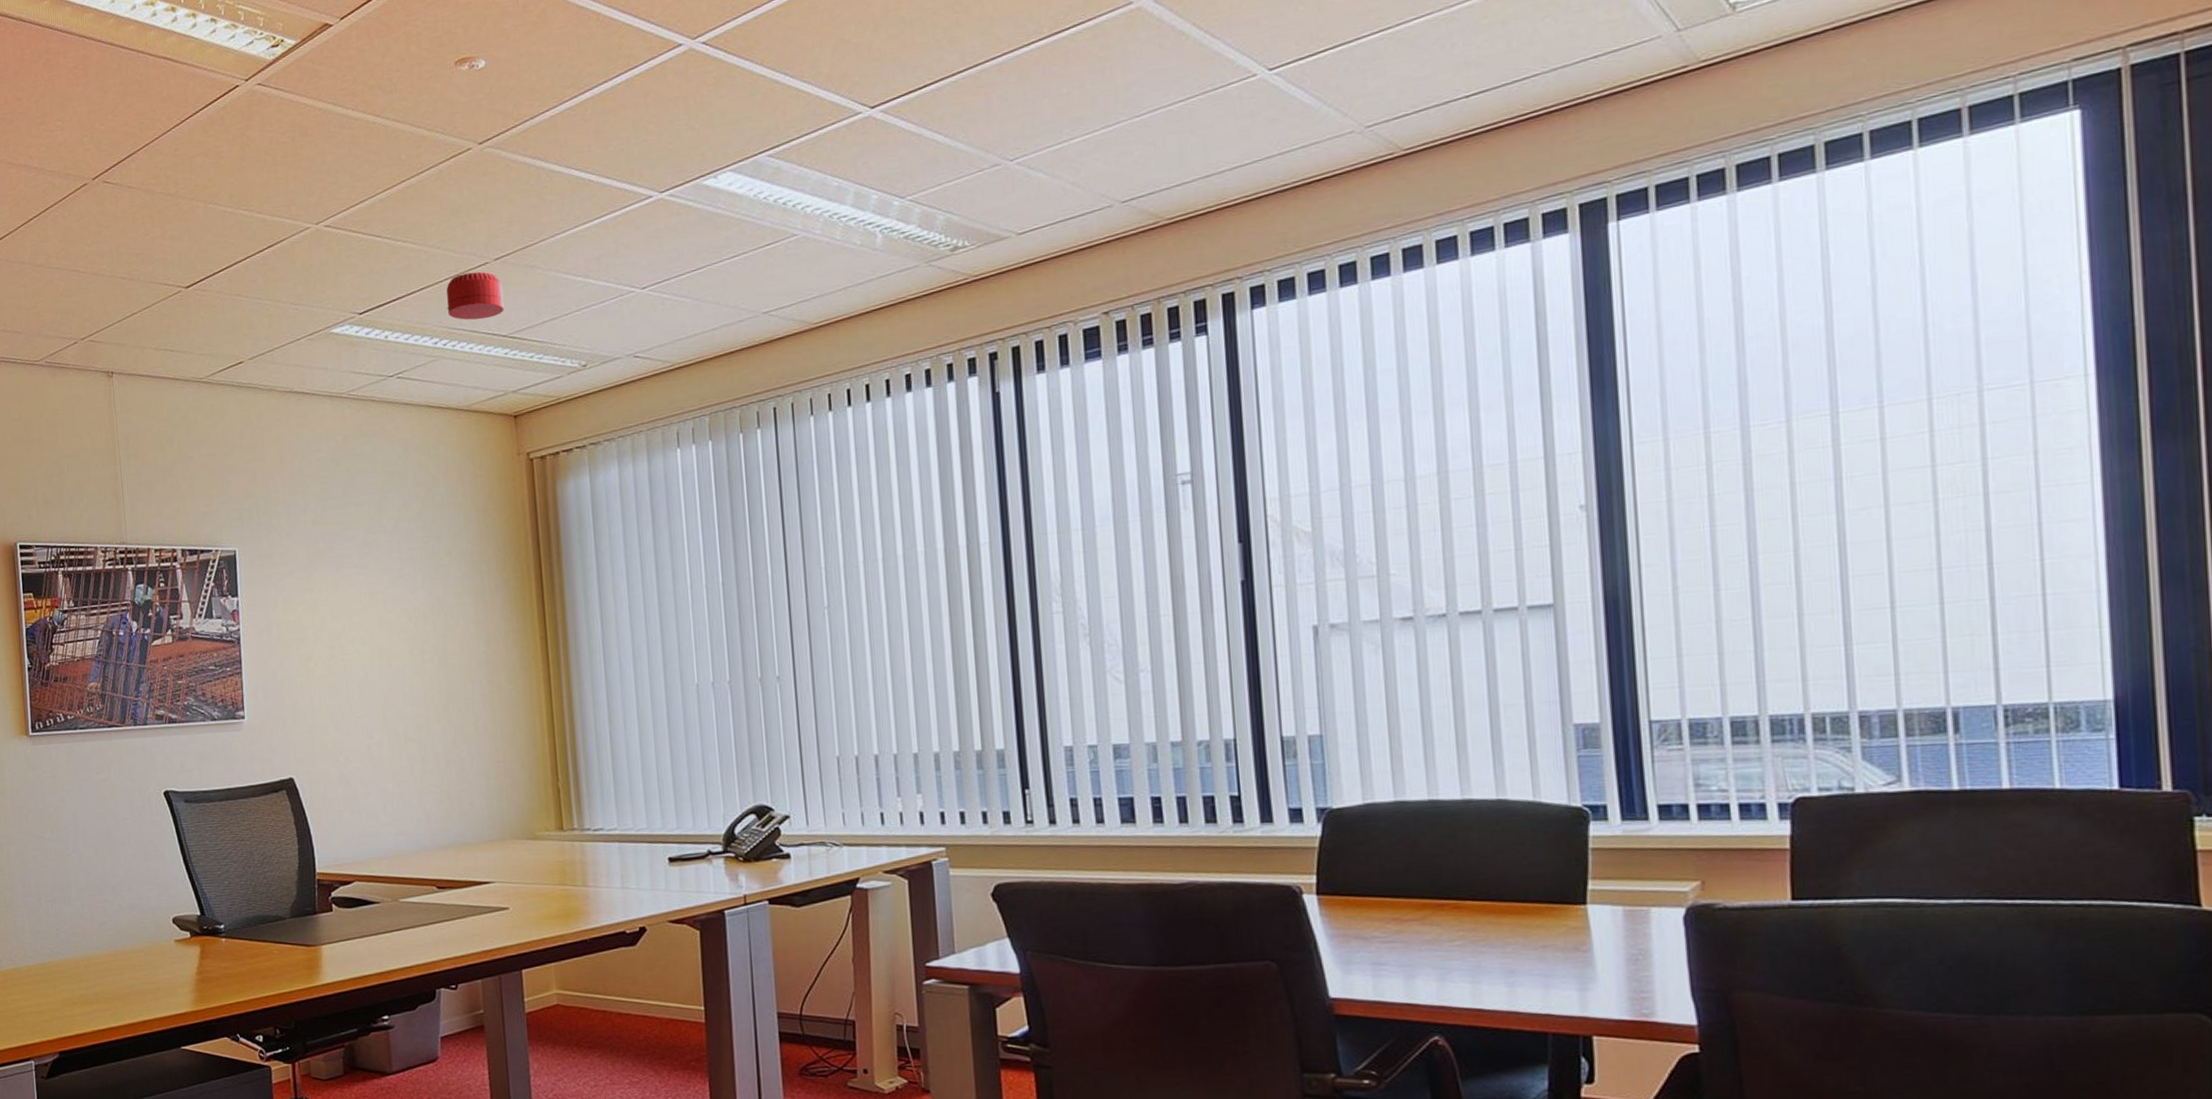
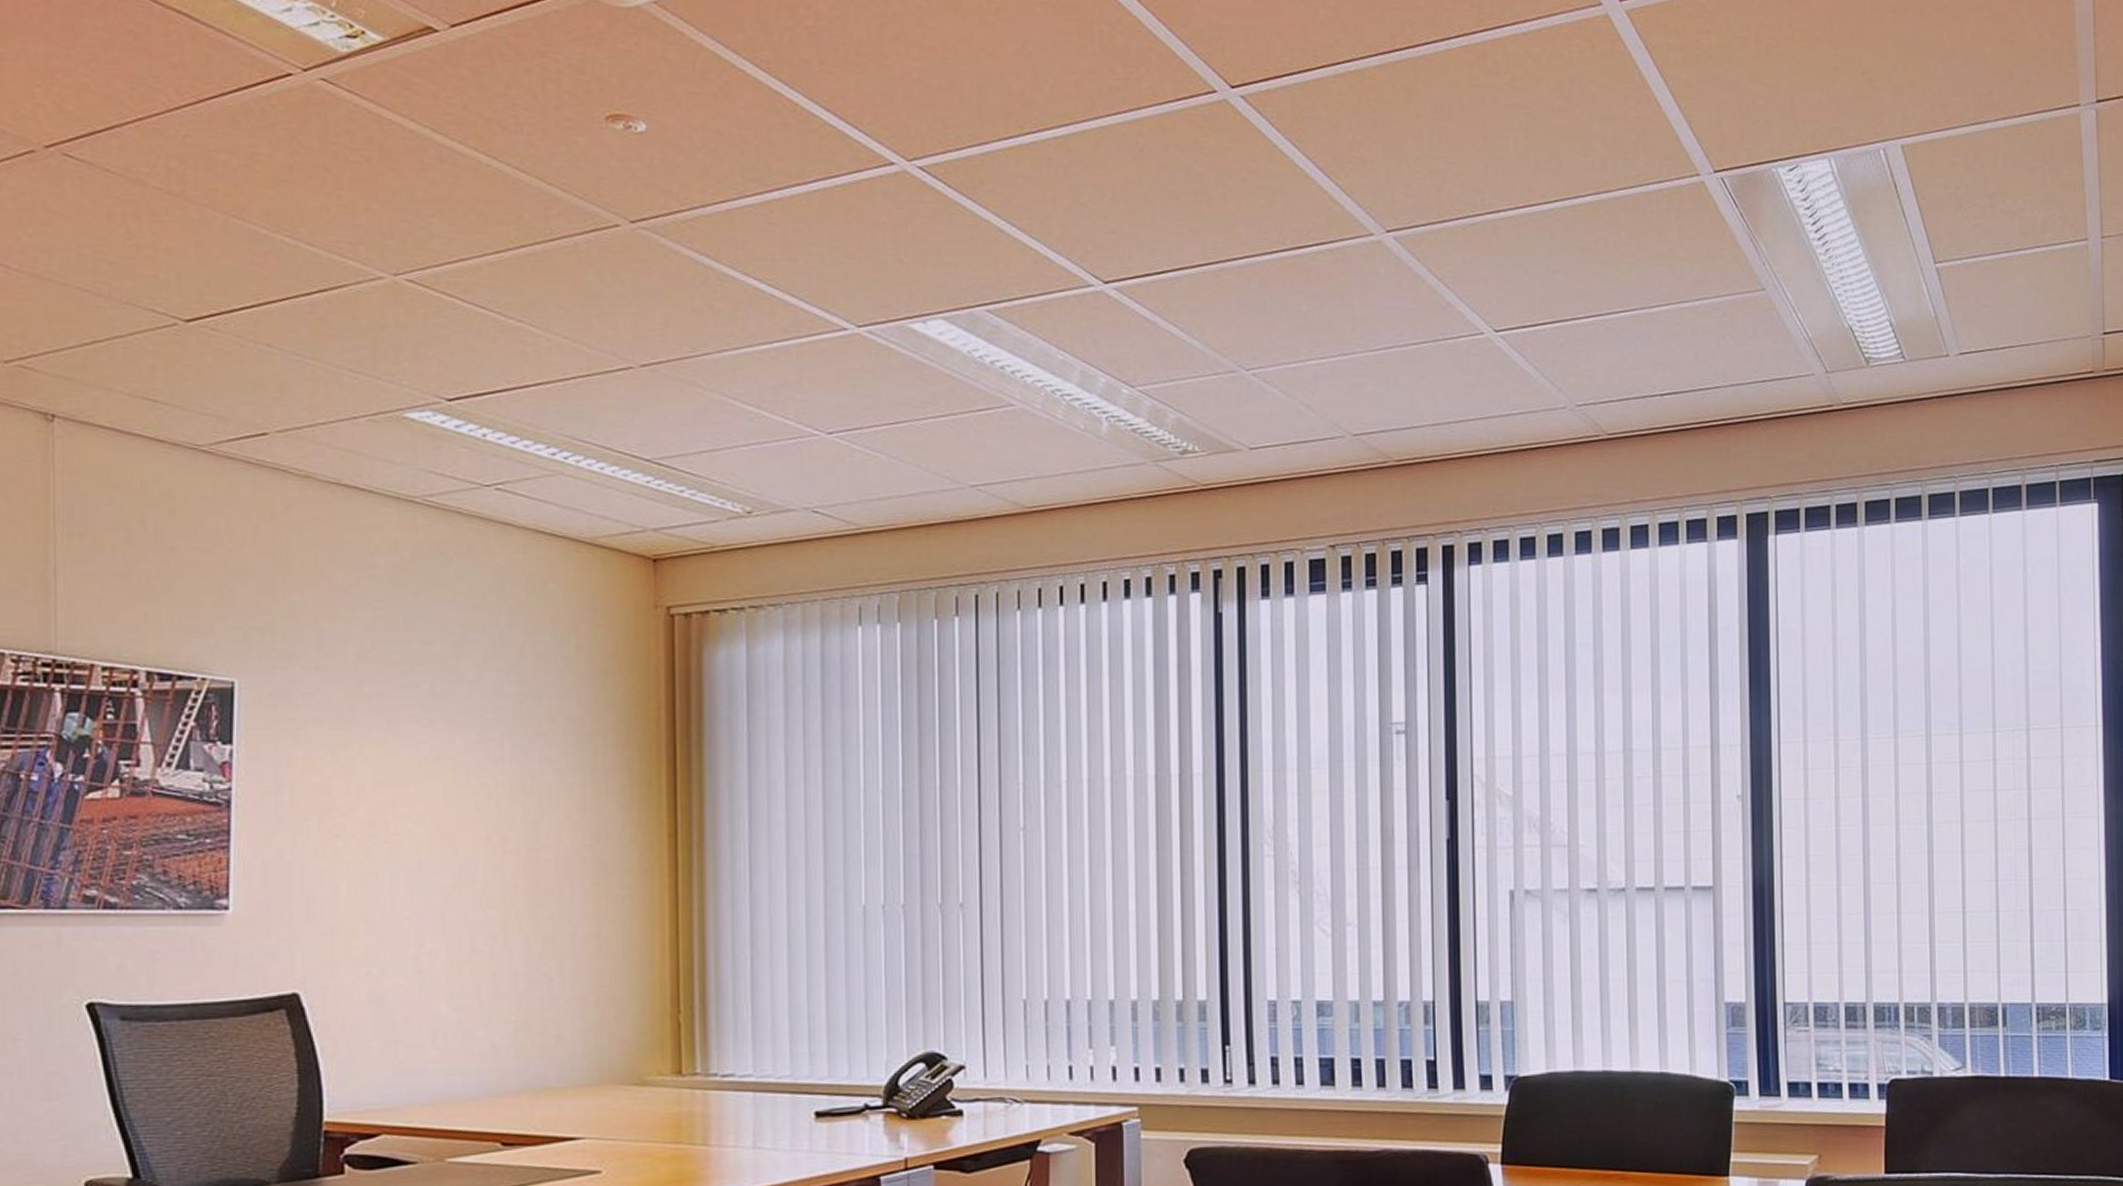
smoke detector: present [446,271,504,320] -> none [572,375,650,436]

